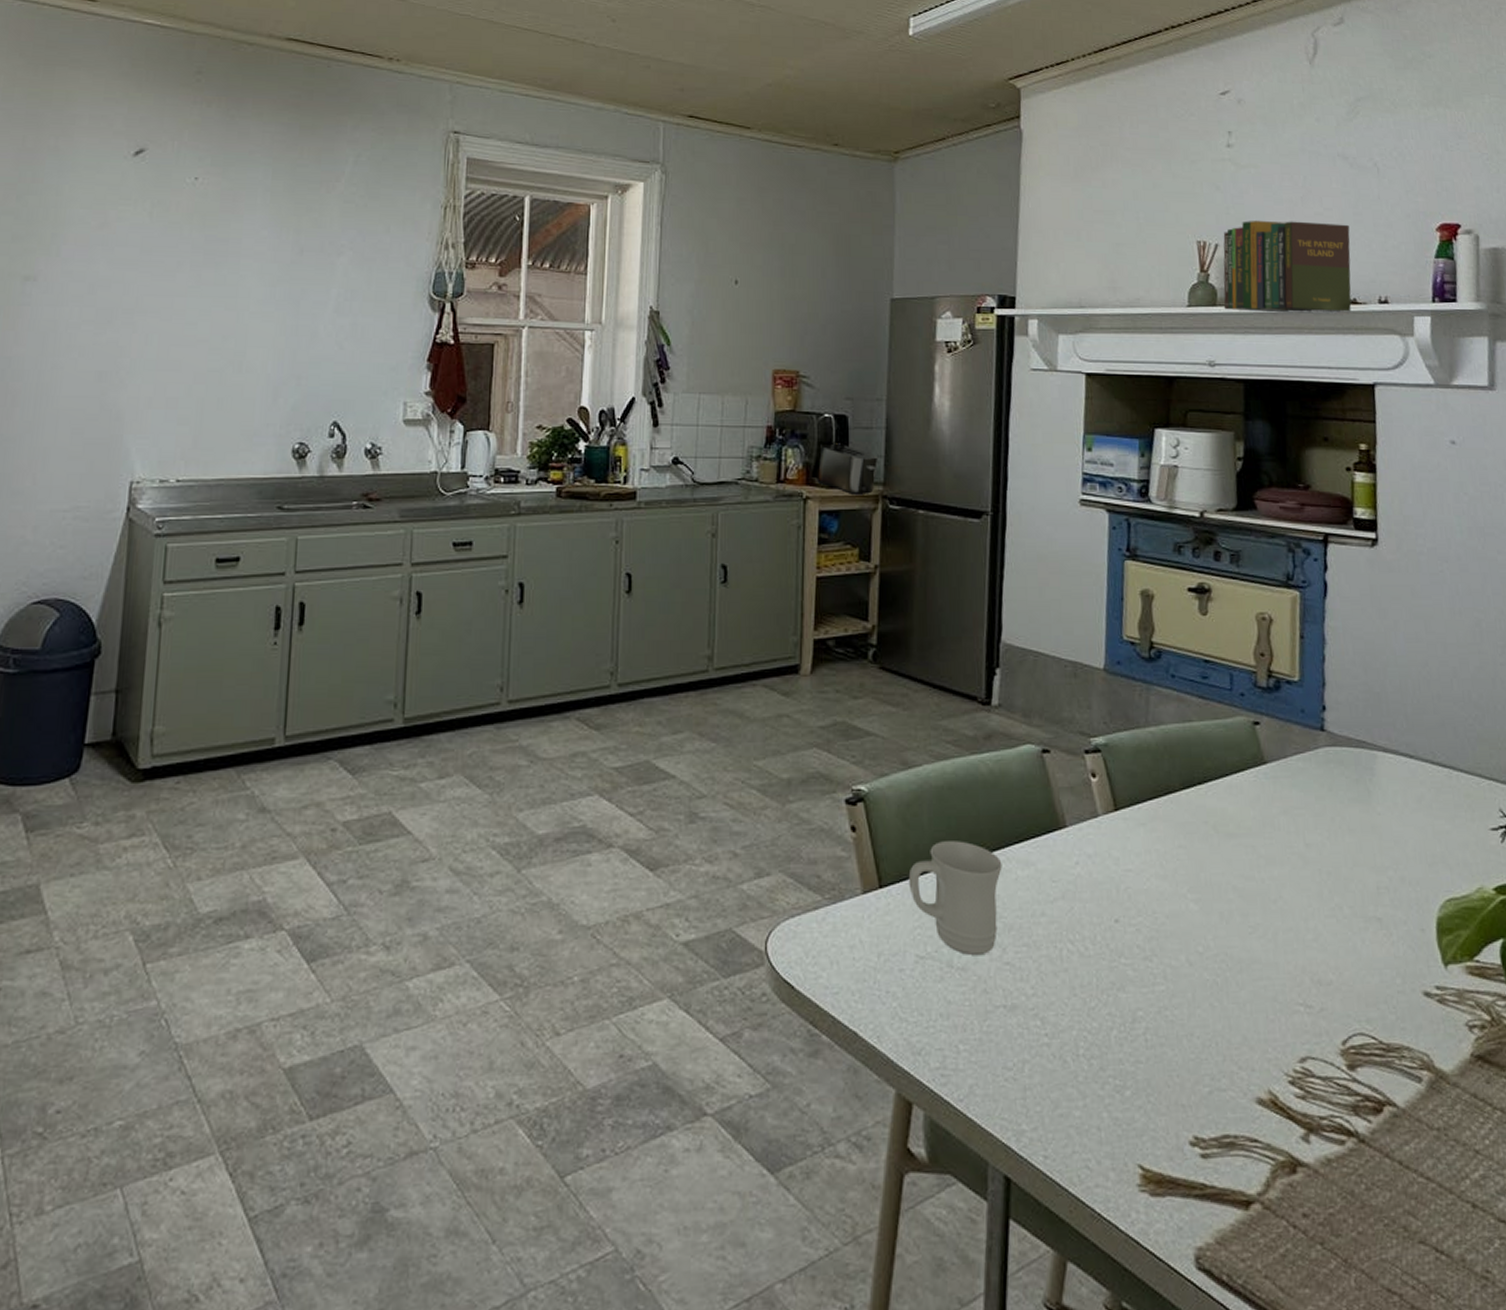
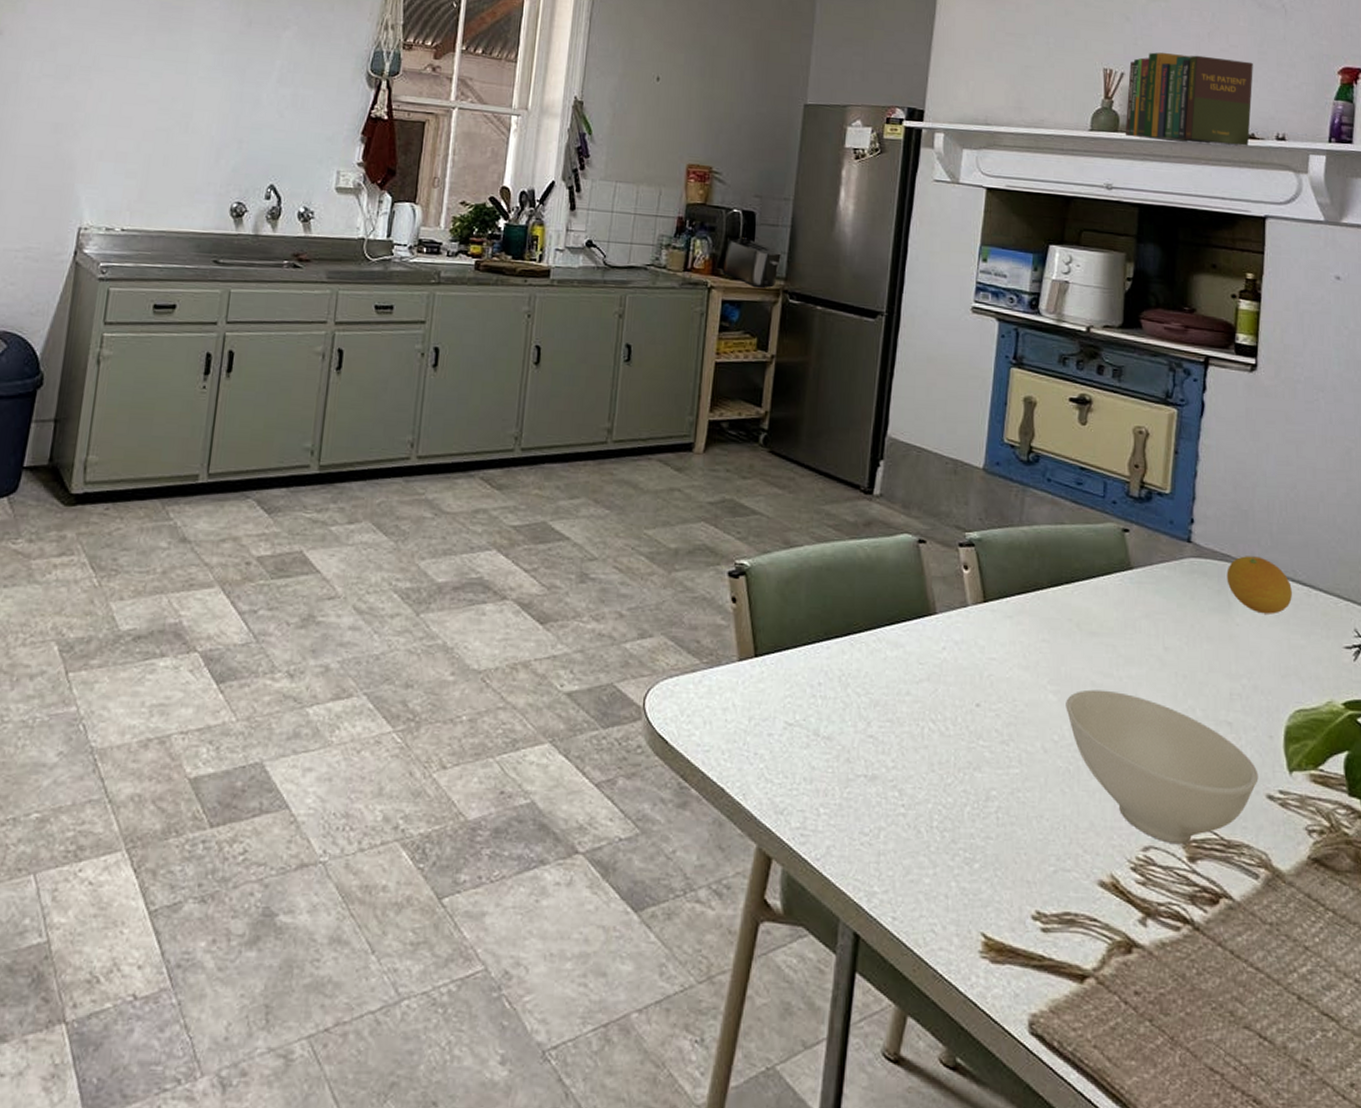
mug: present [908,841,1002,956] -> none [782,618,873,727]
bowl: none [1208,894,1414,1053] -> present [1066,689,1259,845]
fruit: none [1363,740,1433,801] -> present [1226,556,1292,614]

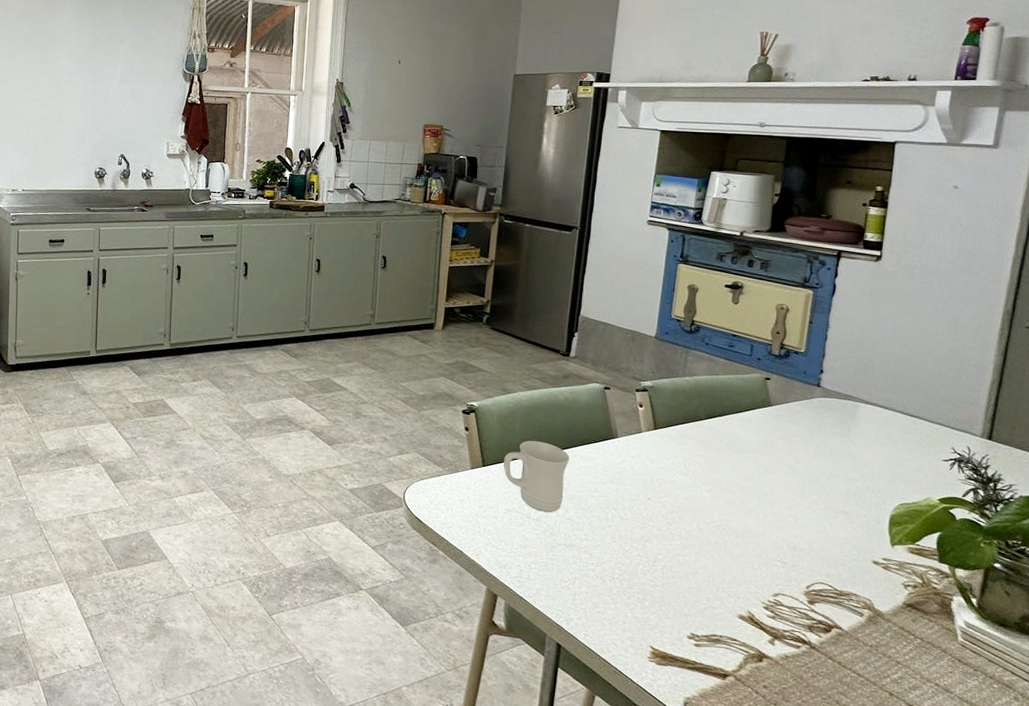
mug: none [782,618,873,727] -> present [503,441,570,513]
bowl: present [1066,689,1259,845] -> none [716,489,867,593]
books: present [1125,52,1253,146] -> none [777,16,891,88]
fruit: present [1226,556,1292,614] -> none [848,396,901,437]

